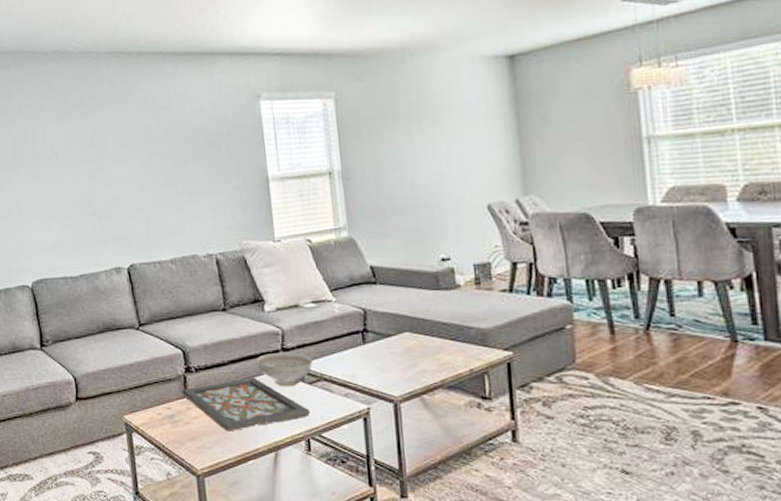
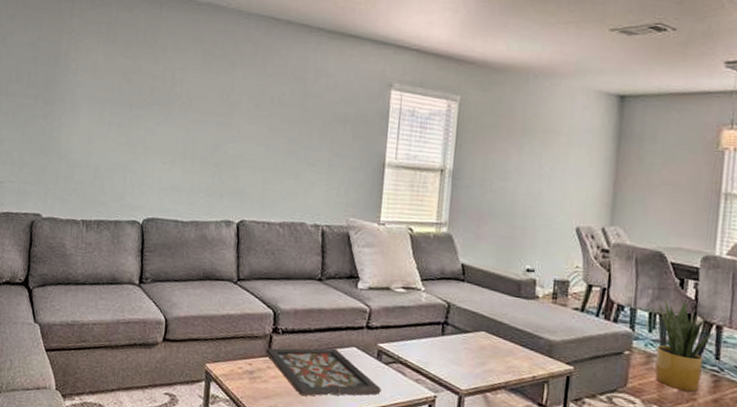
decorative bowl: present [256,353,313,387] -> none [340,328,393,364]
planter: none [594,259,664,357] -> present [655,299,715,392]

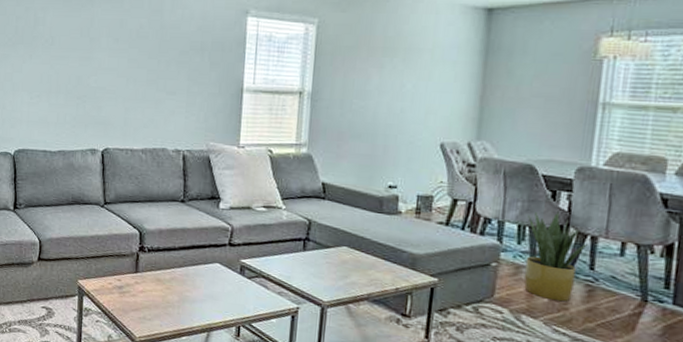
decorative tray: present [265,348,381,397] -> none [133,264,245,309]

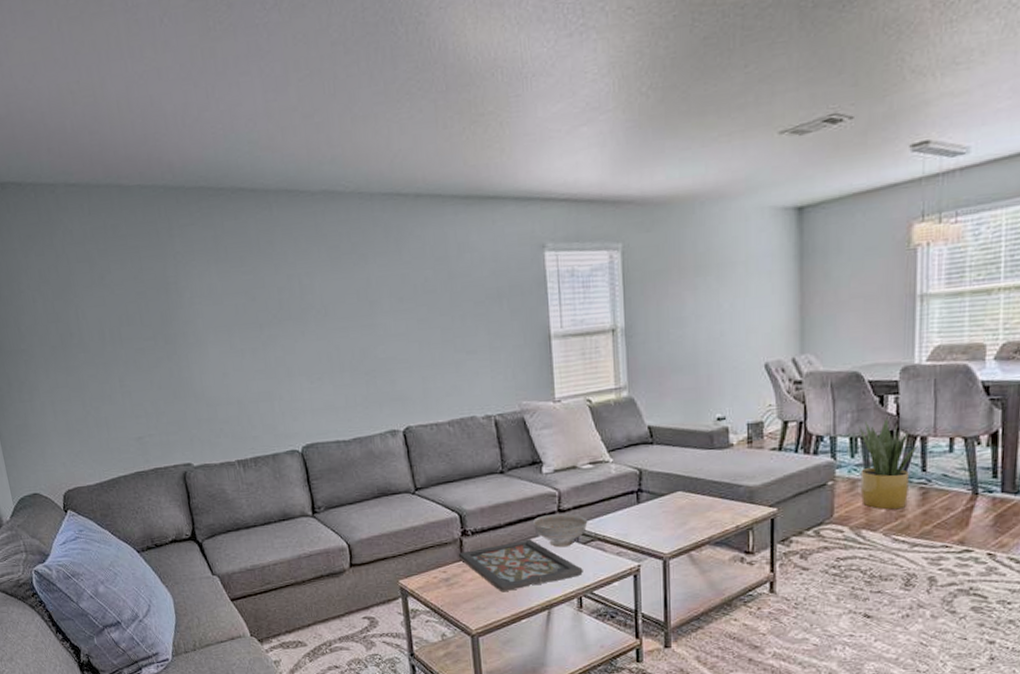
decorative tray: none [133,264,245,309] -> present [458,539,583,593]
decorative bowl: none [204,246,255,279] -> present [532,514,588,548]

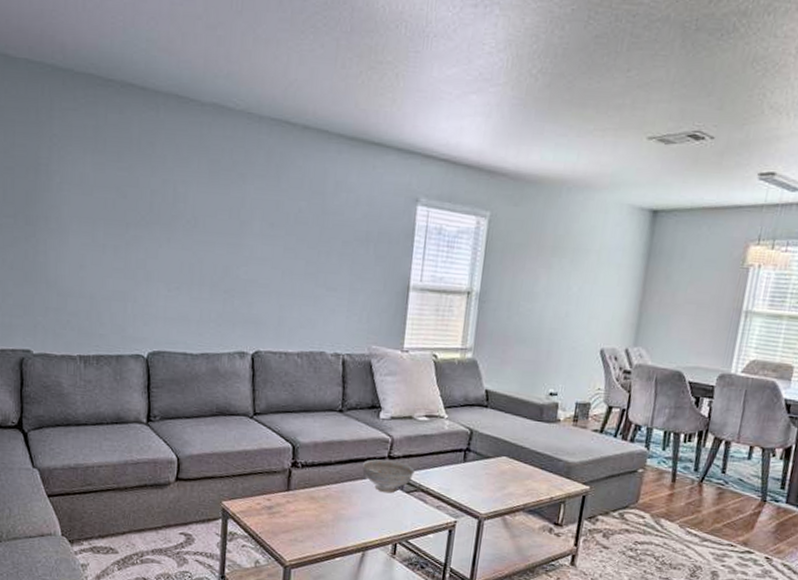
decorative tray: present [458,539,583,593] -> none [284,479,402,529]
planter: present [858,417,920,510] -> none [665,418,724,505]

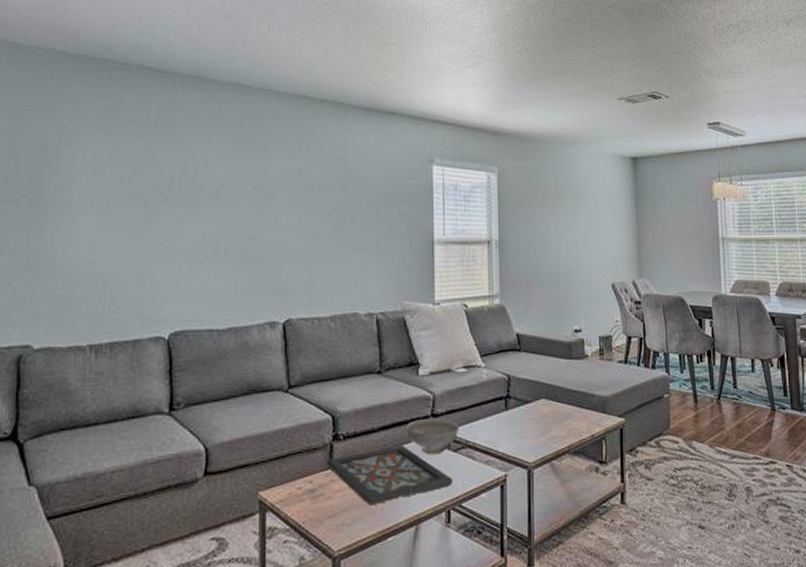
decorative tray: none [284,479,402,529] -> present [327,445,453,506]

